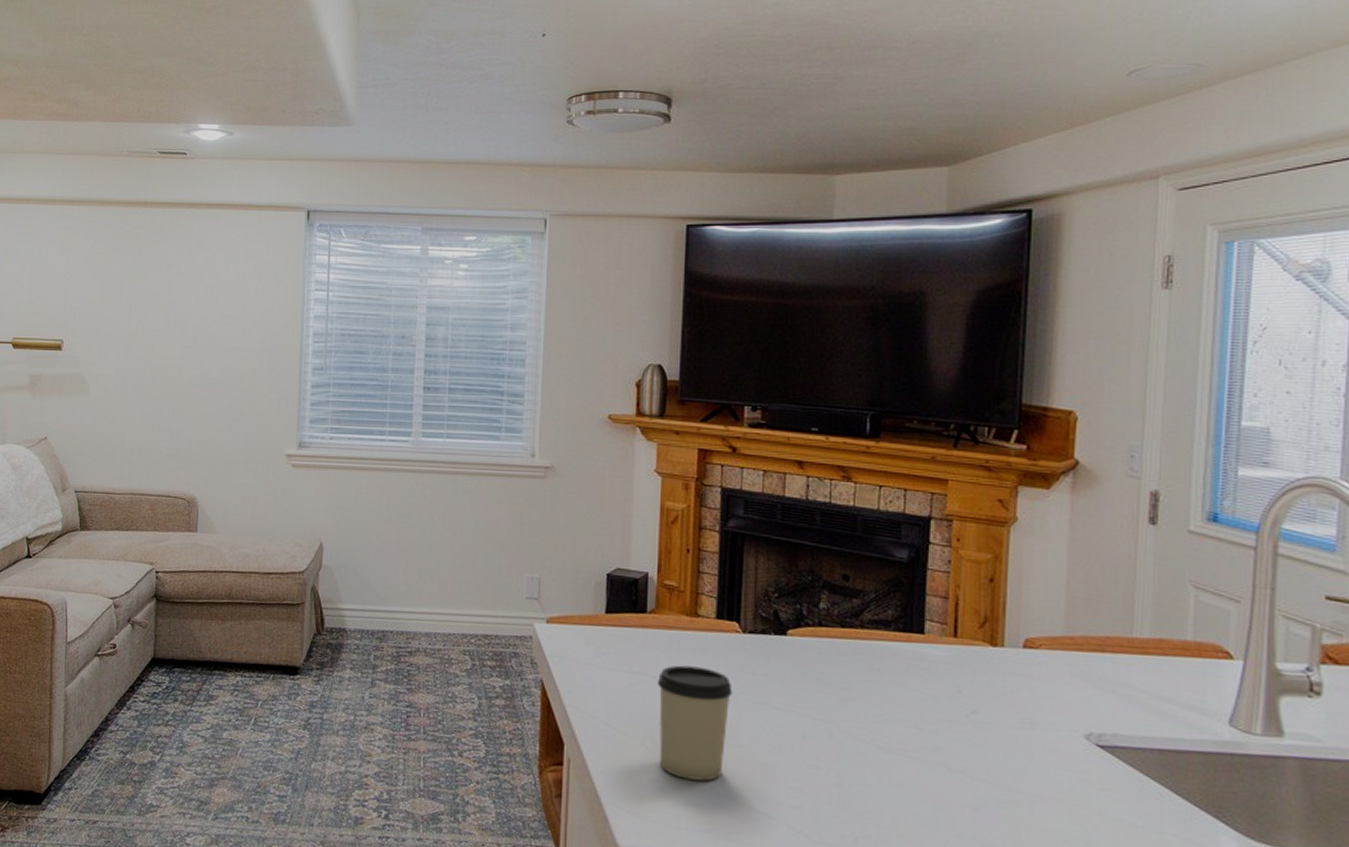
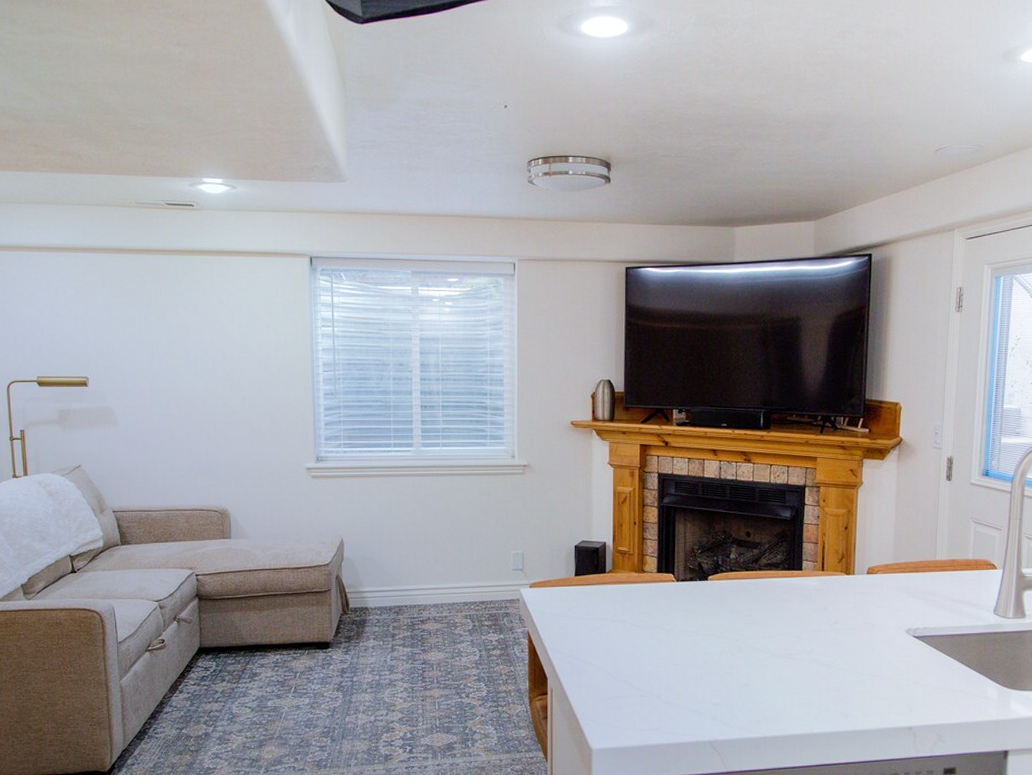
cup: present [658,665,733,781] -> none [616,610,671,694]

